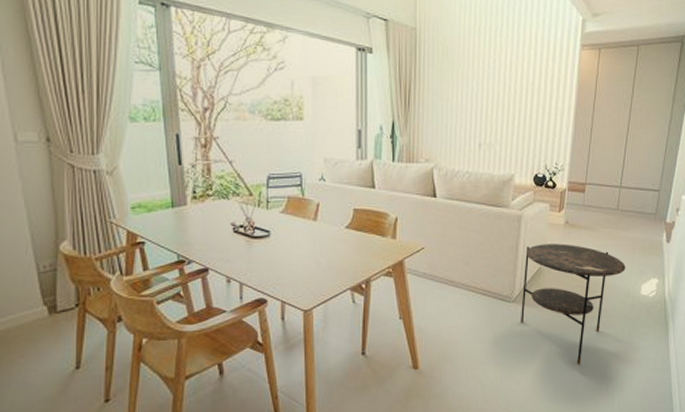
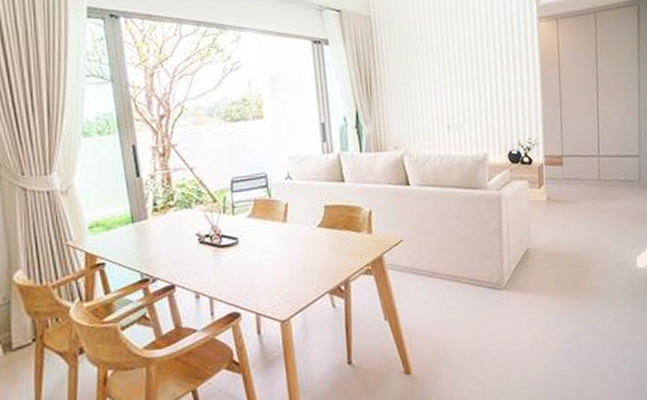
side table: present [521,244,626,365] -> none [510,221,617,352]

